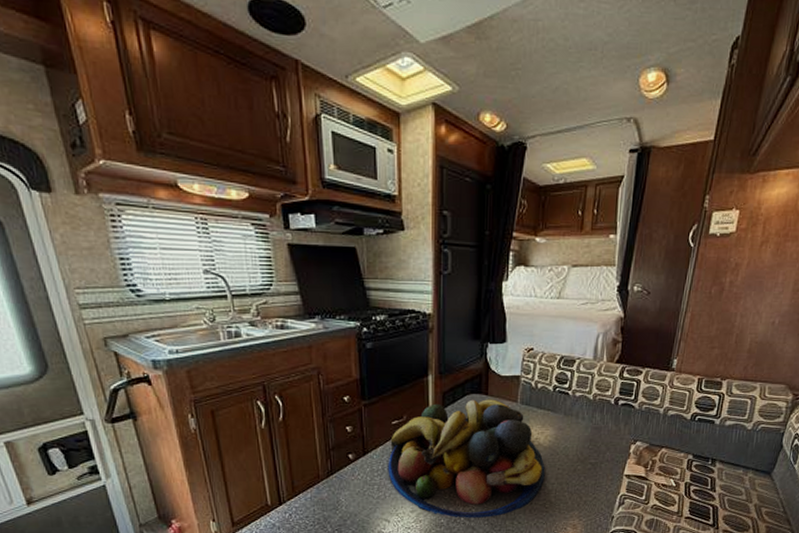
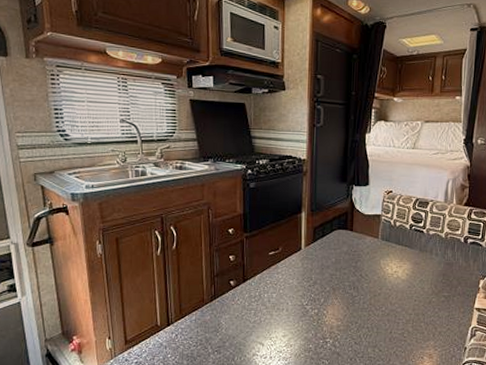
fruit bowl: present [388,399,545,518] -> none [264,234,403,344]

